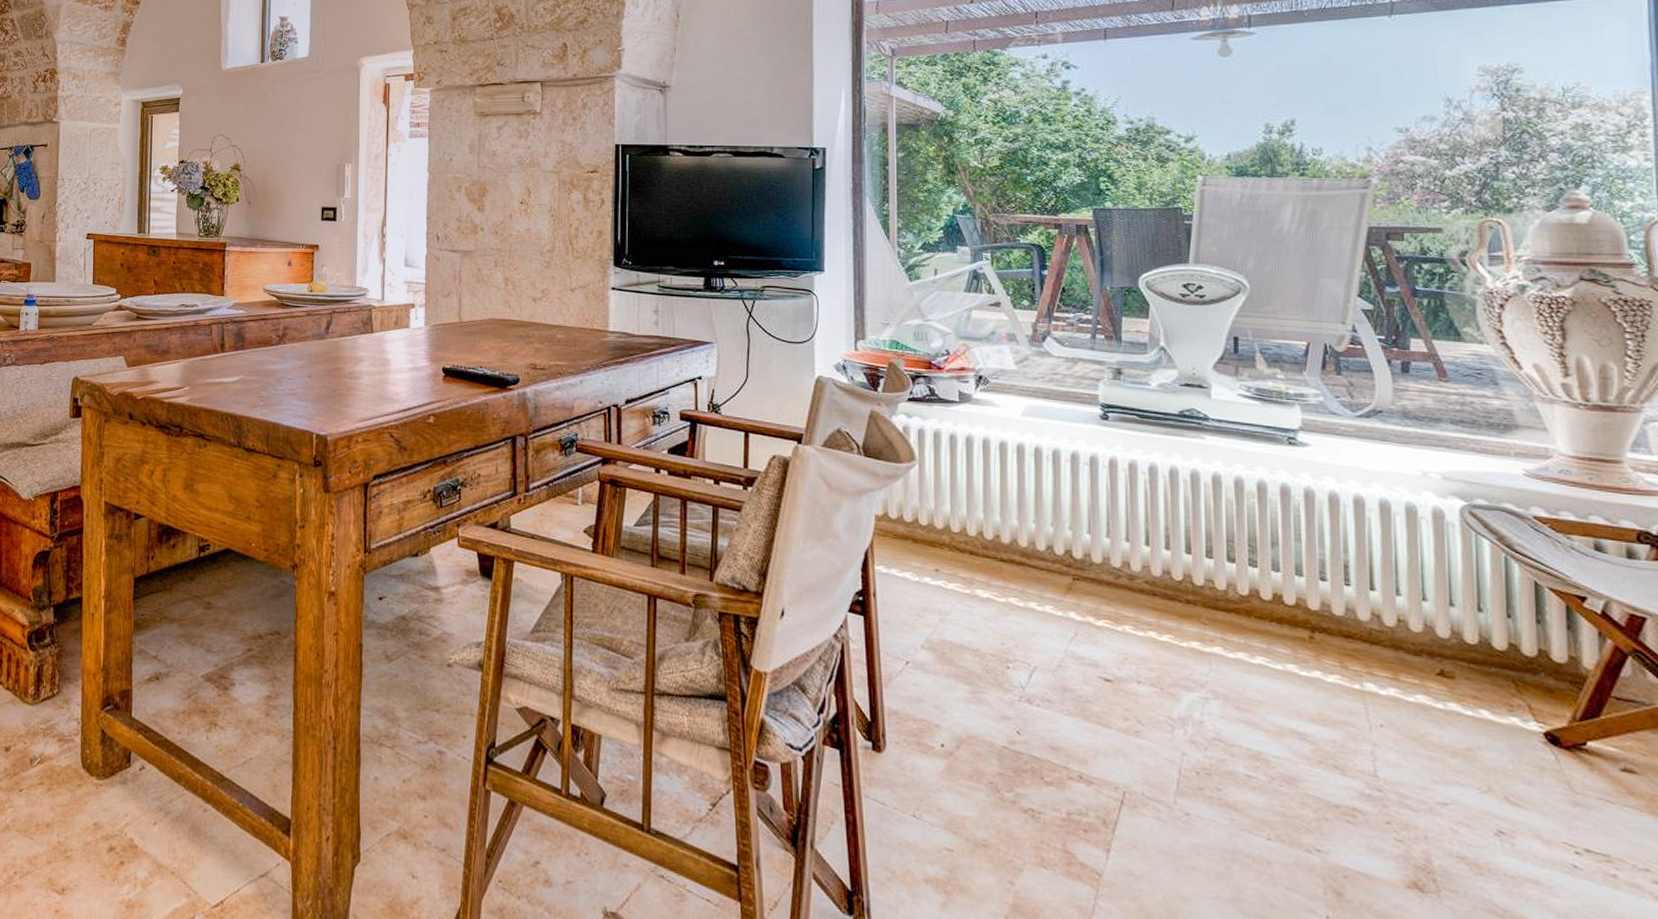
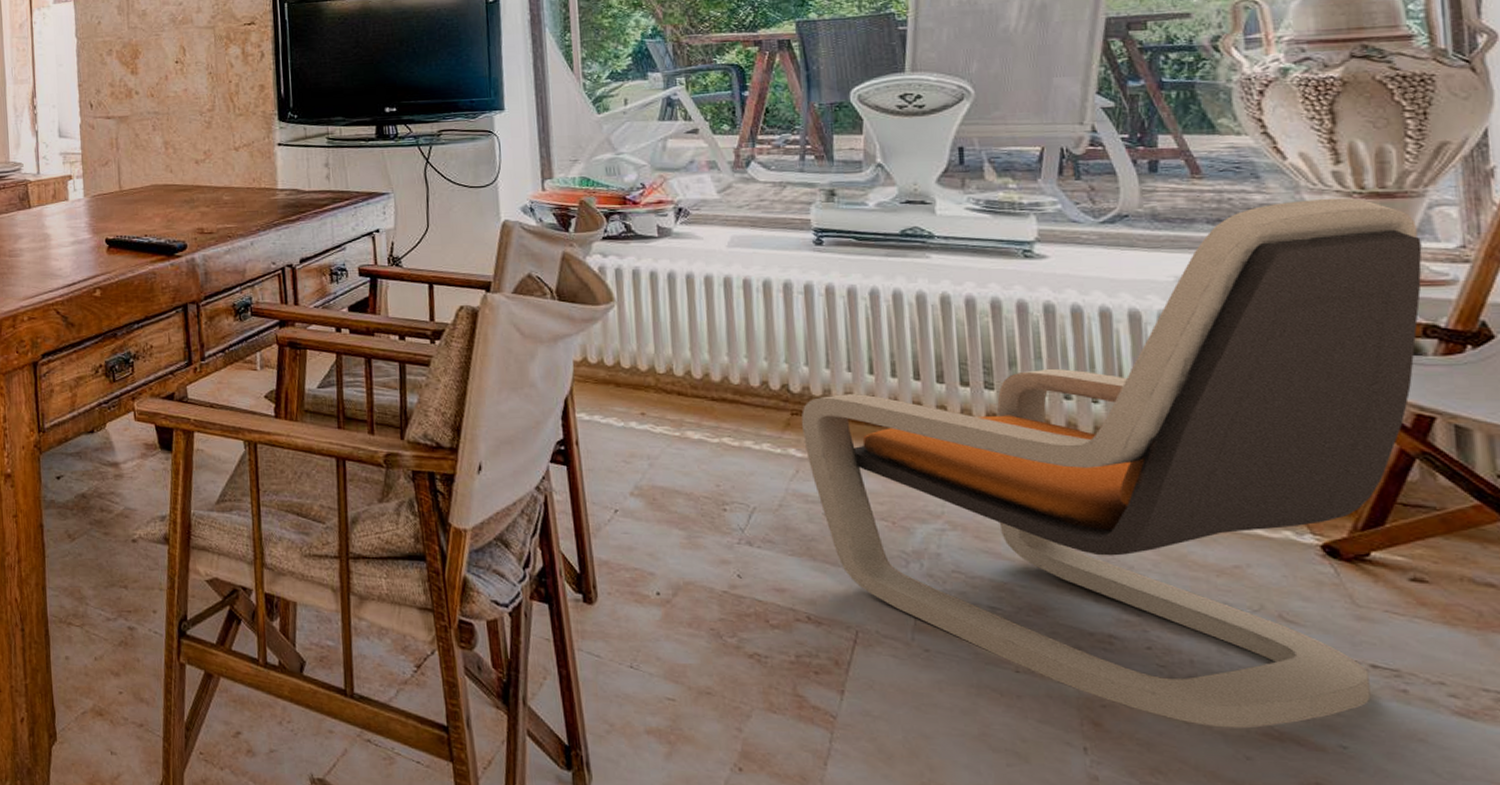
lounge chair: none [1081,407,1638,905] -> present [801,197,1422,729]

